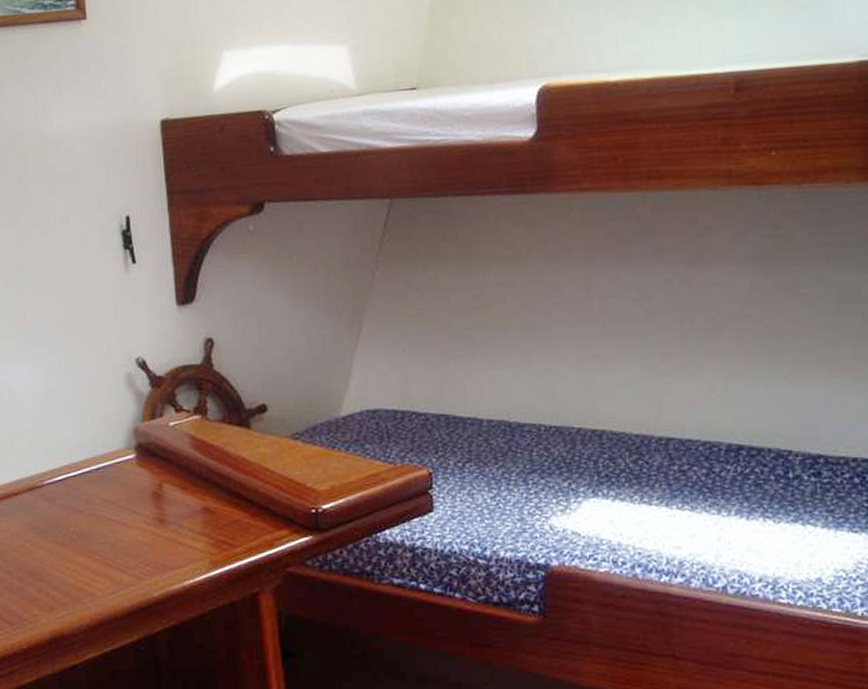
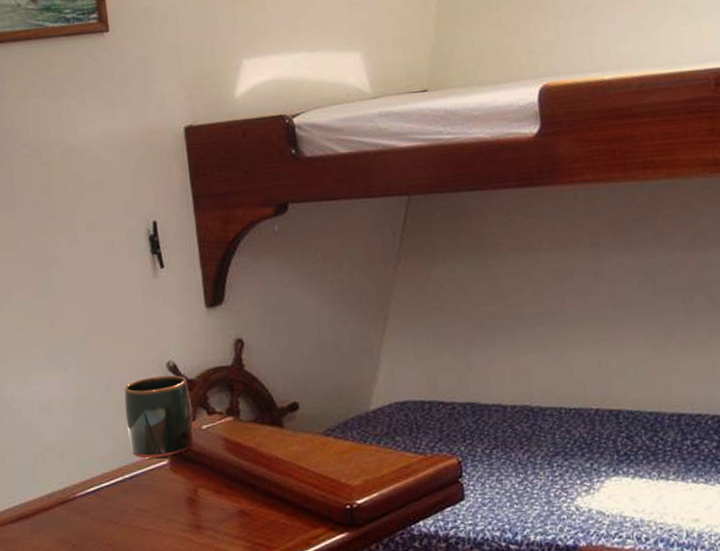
mug: none [93,371,161,452] -> present [124,375,194,459]

